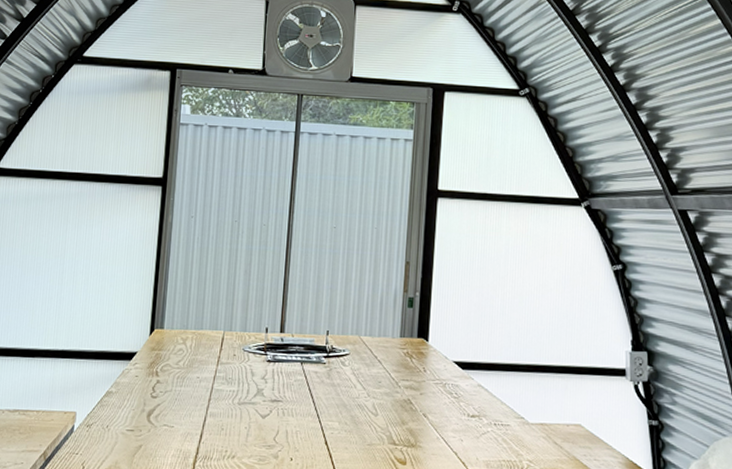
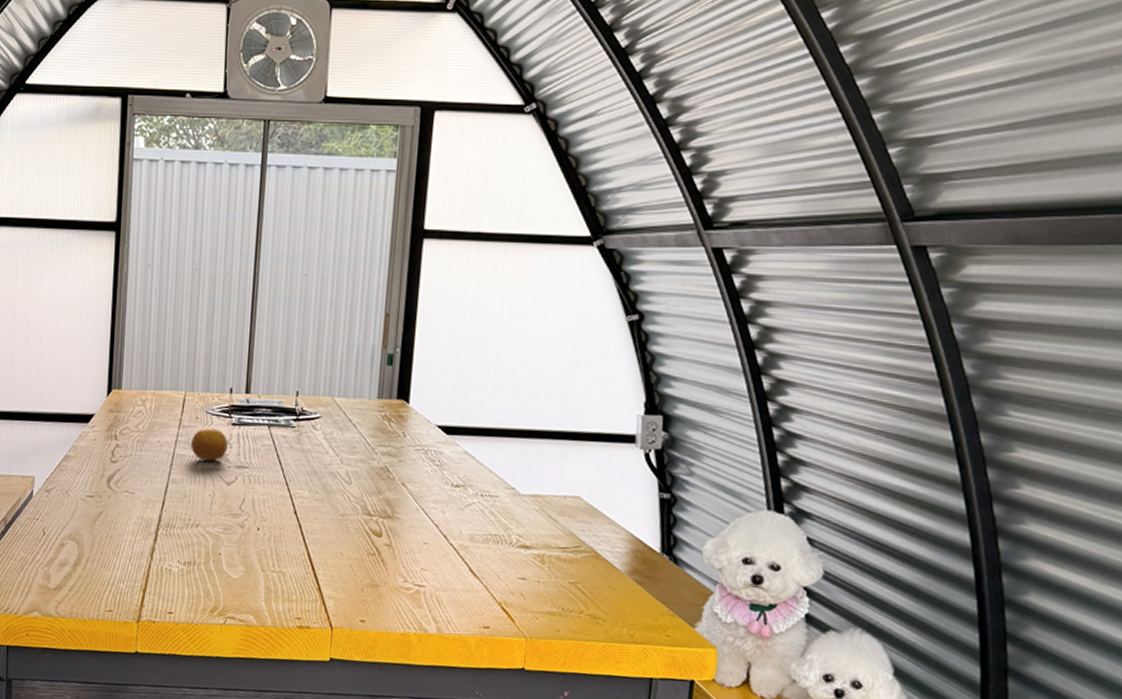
fruit: none [228,364,263,396] -> present [191,428,228,462]

